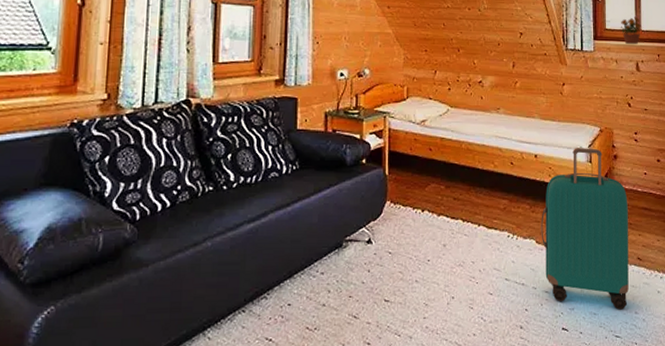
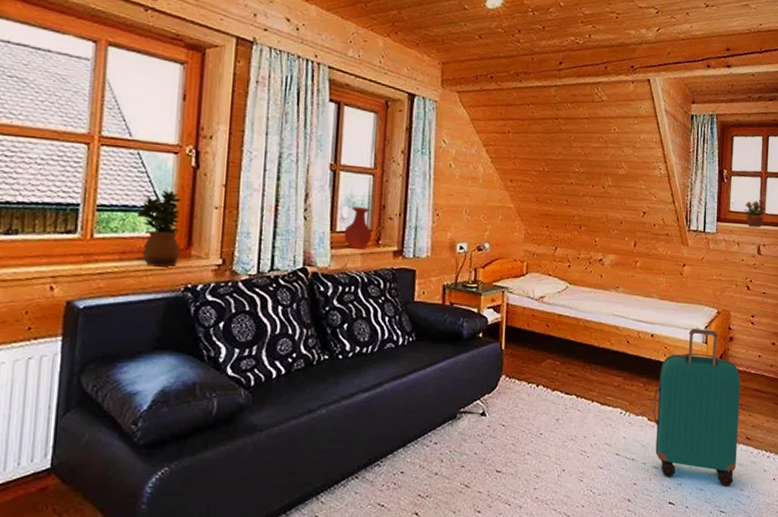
potted plant: none [24,28,68,104] -> present [136,190,181,268]
vase: none [226,38,255,80] -> present [344,207,373,250]

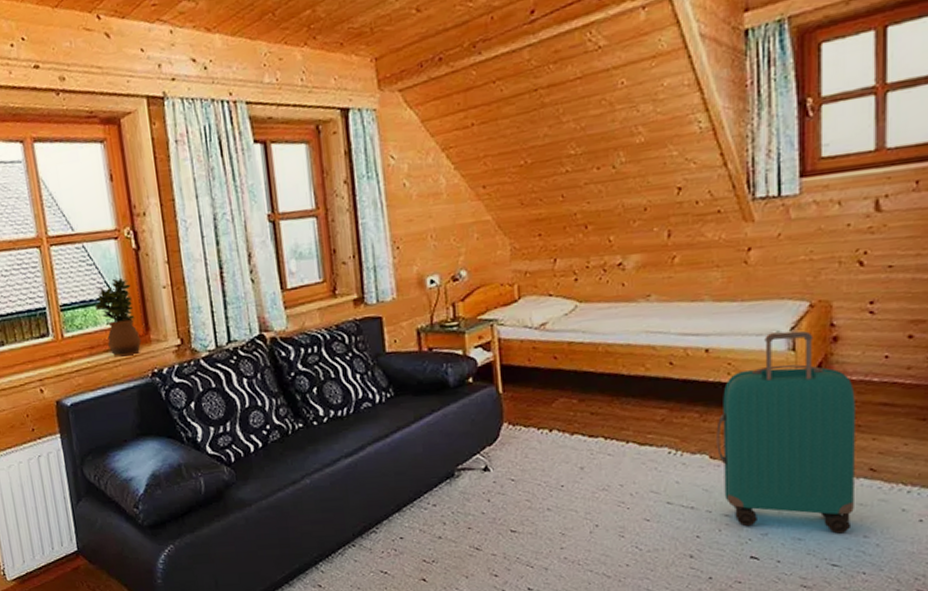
vase: present [344,207,373,250] -> none [295,256,328,306]
flowerpot: present [745,199,765,228] -> none [849,128,886,176]

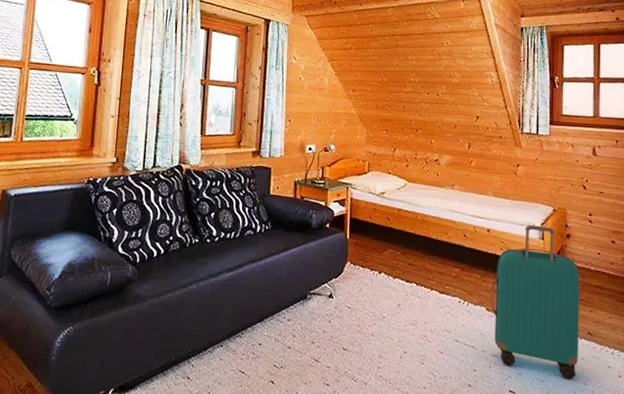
potted plant: present [94,278,142,358] -> none [53,103,87,165]

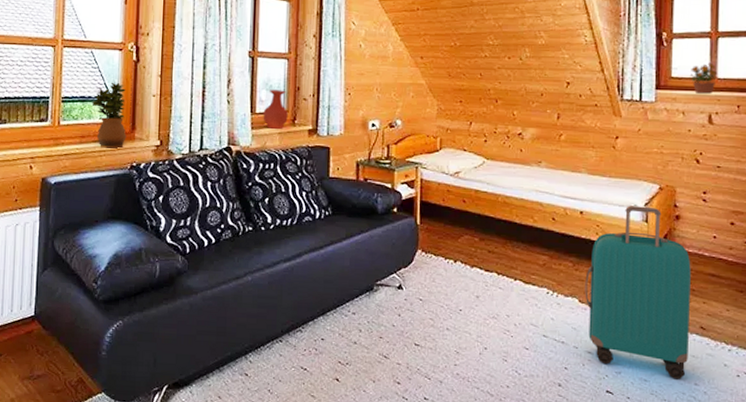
potted plant: none [53,103,87,165] -> present [91,82,127,149]
vase: none [211,114,235,151] -> present [263,90,289,130]
flowerpot: none [578,103,599,131] -> present [691,62,717,95]

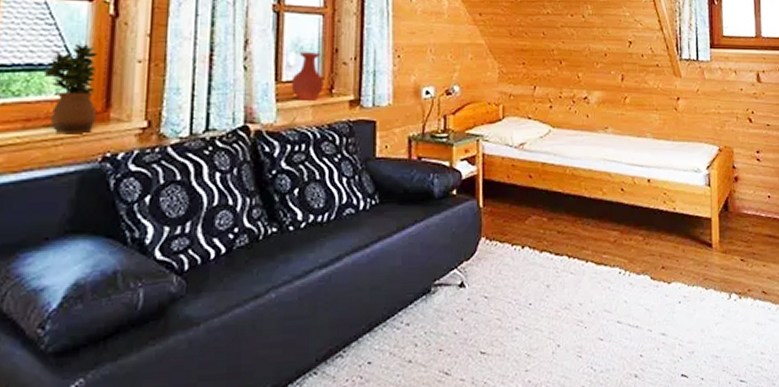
suitcase: present [585,206,691,380] -> none [656,169,753,351]
flowerpot: present [691,62,717,95] -> none [739,21,761,54]

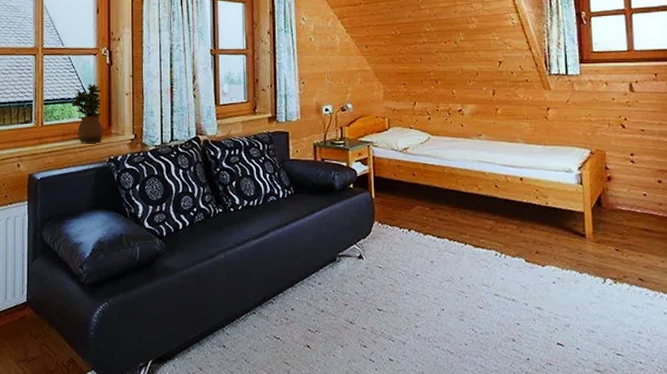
vase: present [291,52,325,102] -> none [226,83,250,119]

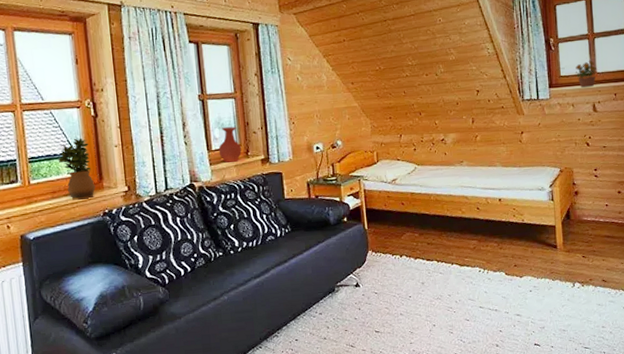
vase: none [226,83,250,119] -> present [218,126,242,163]
flowerpot: none [610,36,634,66] -> present [575,60,597,89]

